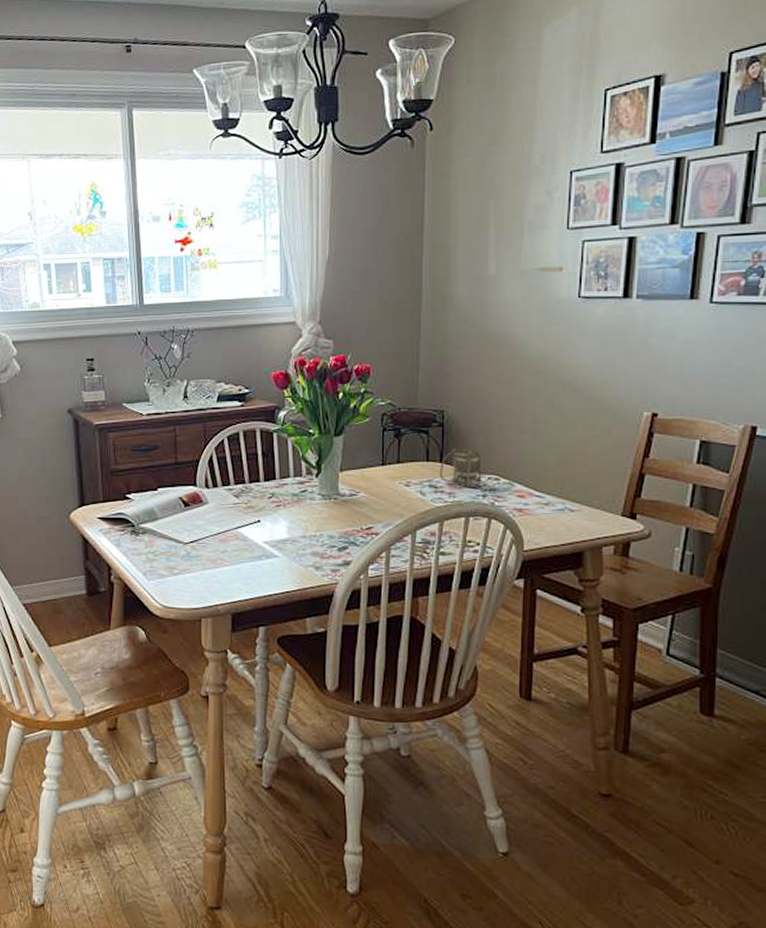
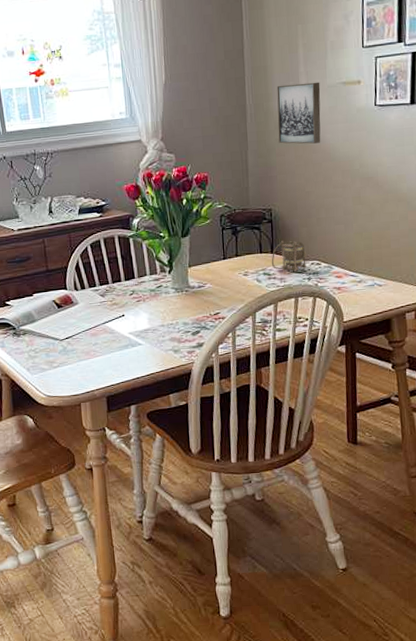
wall art: none [458,266,513,338] -> present [277,82,321,144]

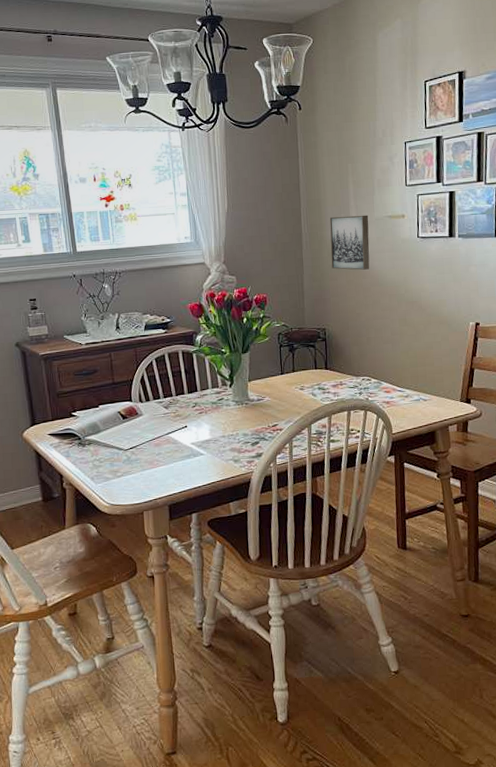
mug: present [271,241,307,273] -> none [325,358,358,387]

